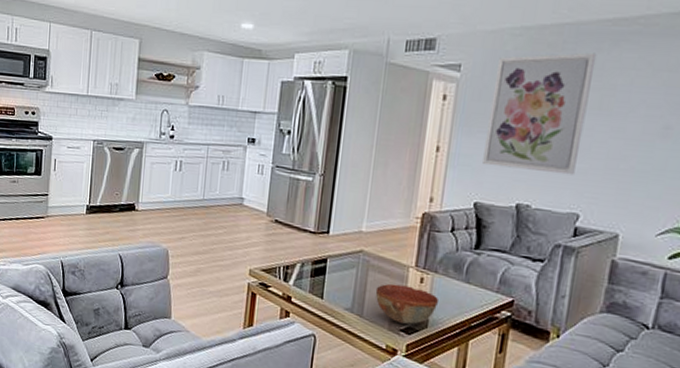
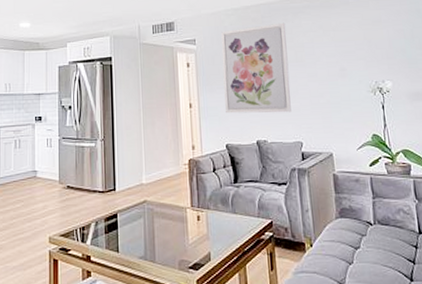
bowl: present [375,283,440,325] -> none [162,225,216,261]

